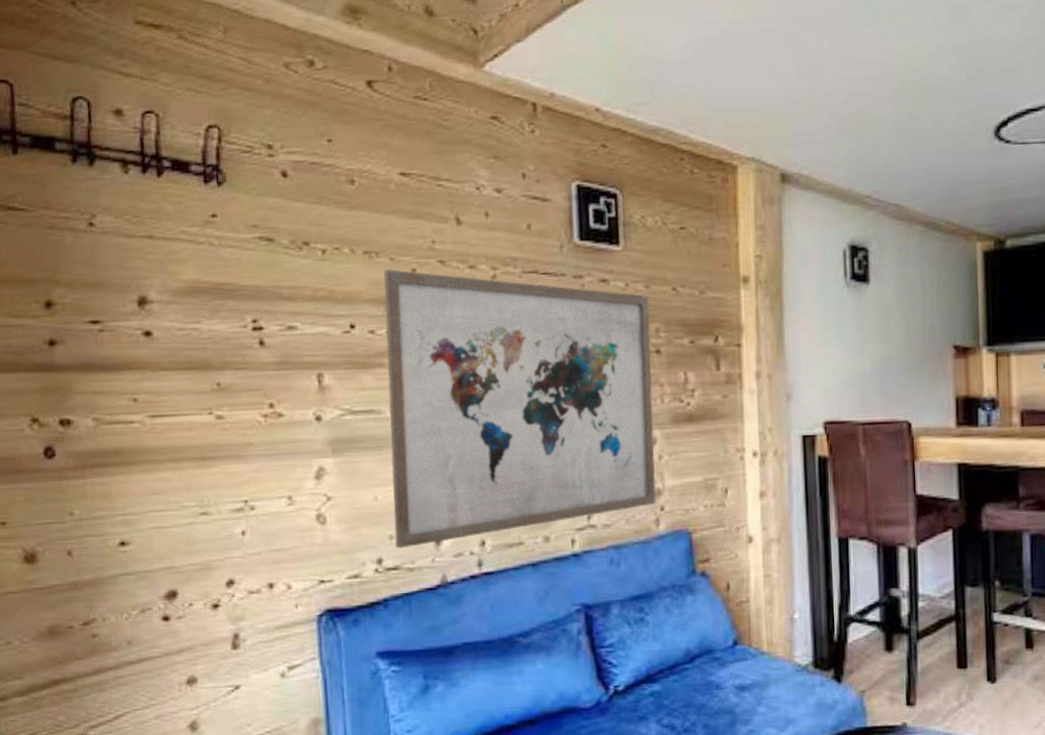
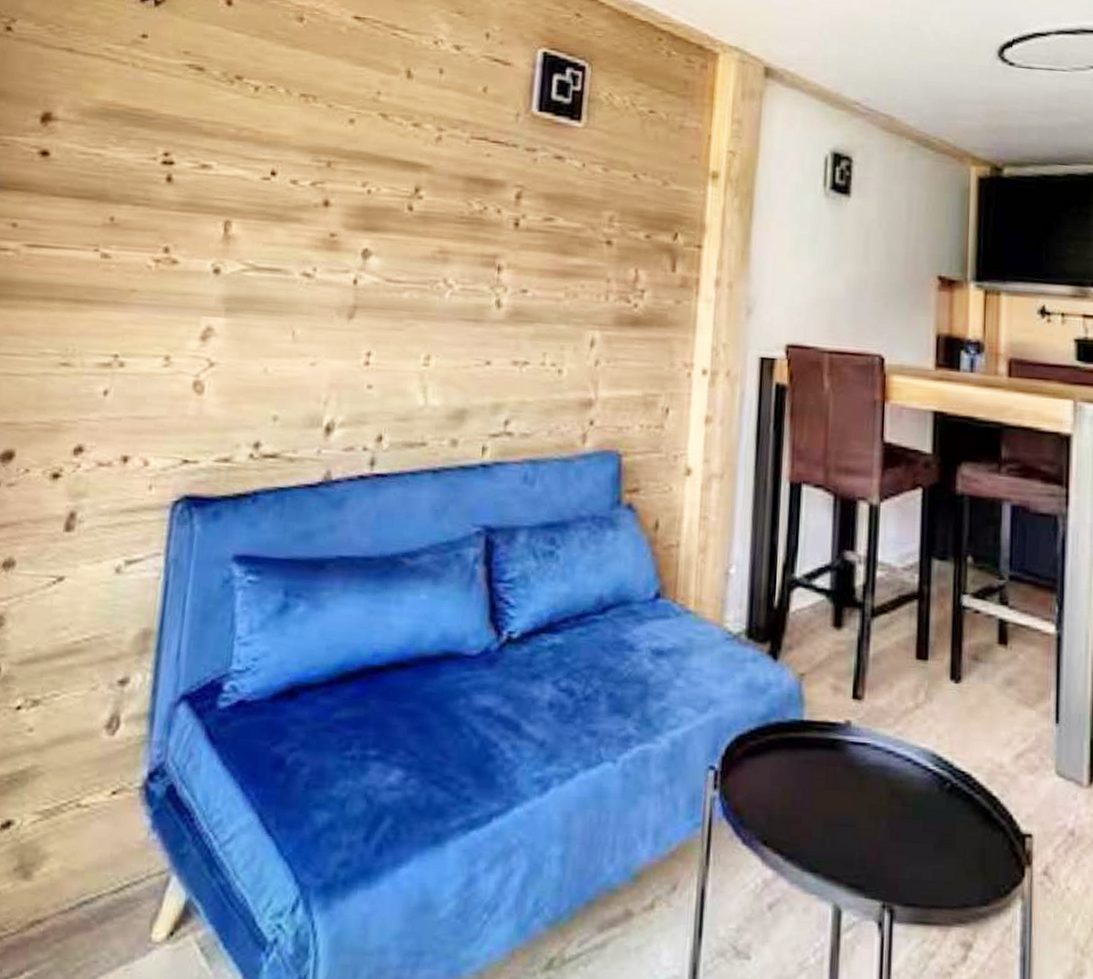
wall art: present [383,269,656,549] -> none [278,116,606,434]

